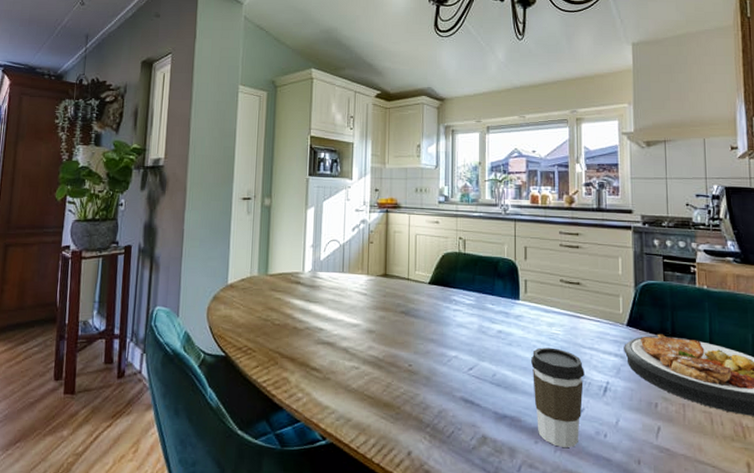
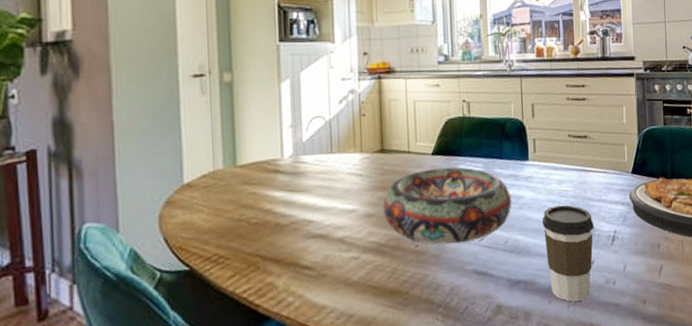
decorative bowl: none [383,296,502,369] -> present [383,167,512,244]

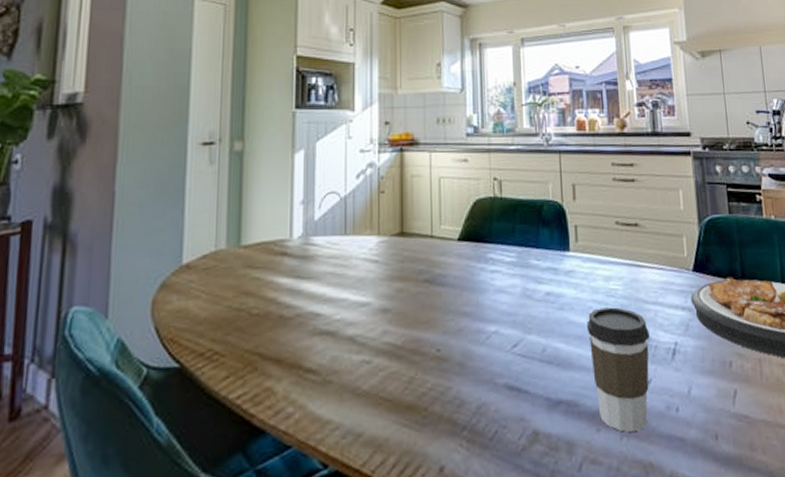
decorative bowl: present [383,167,512,244] -> none [401,256,551,350]

